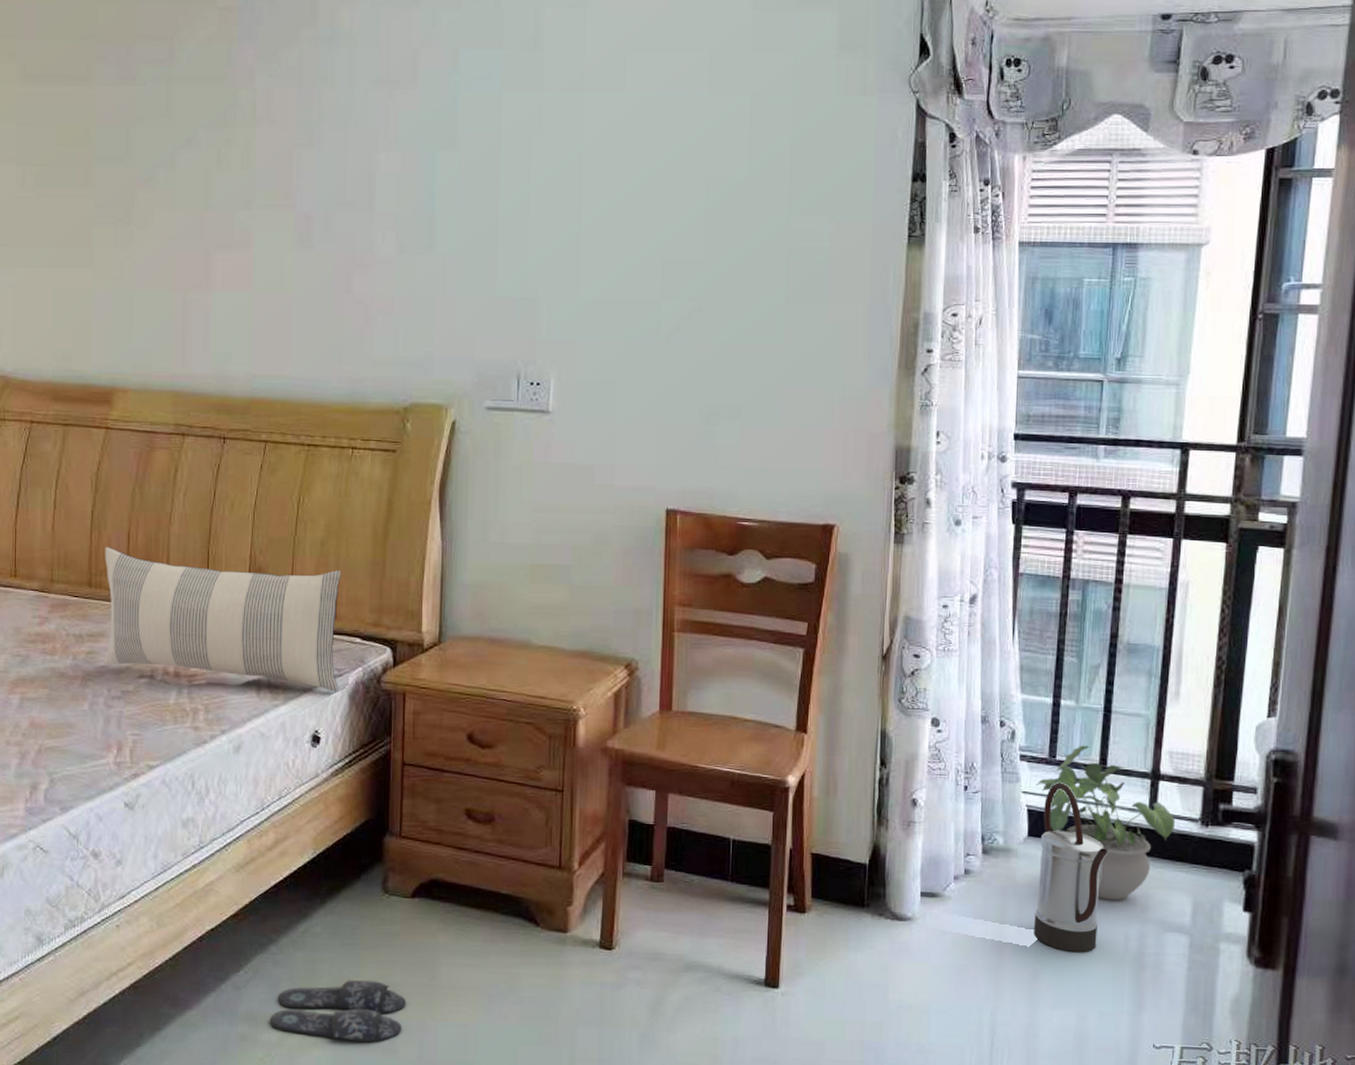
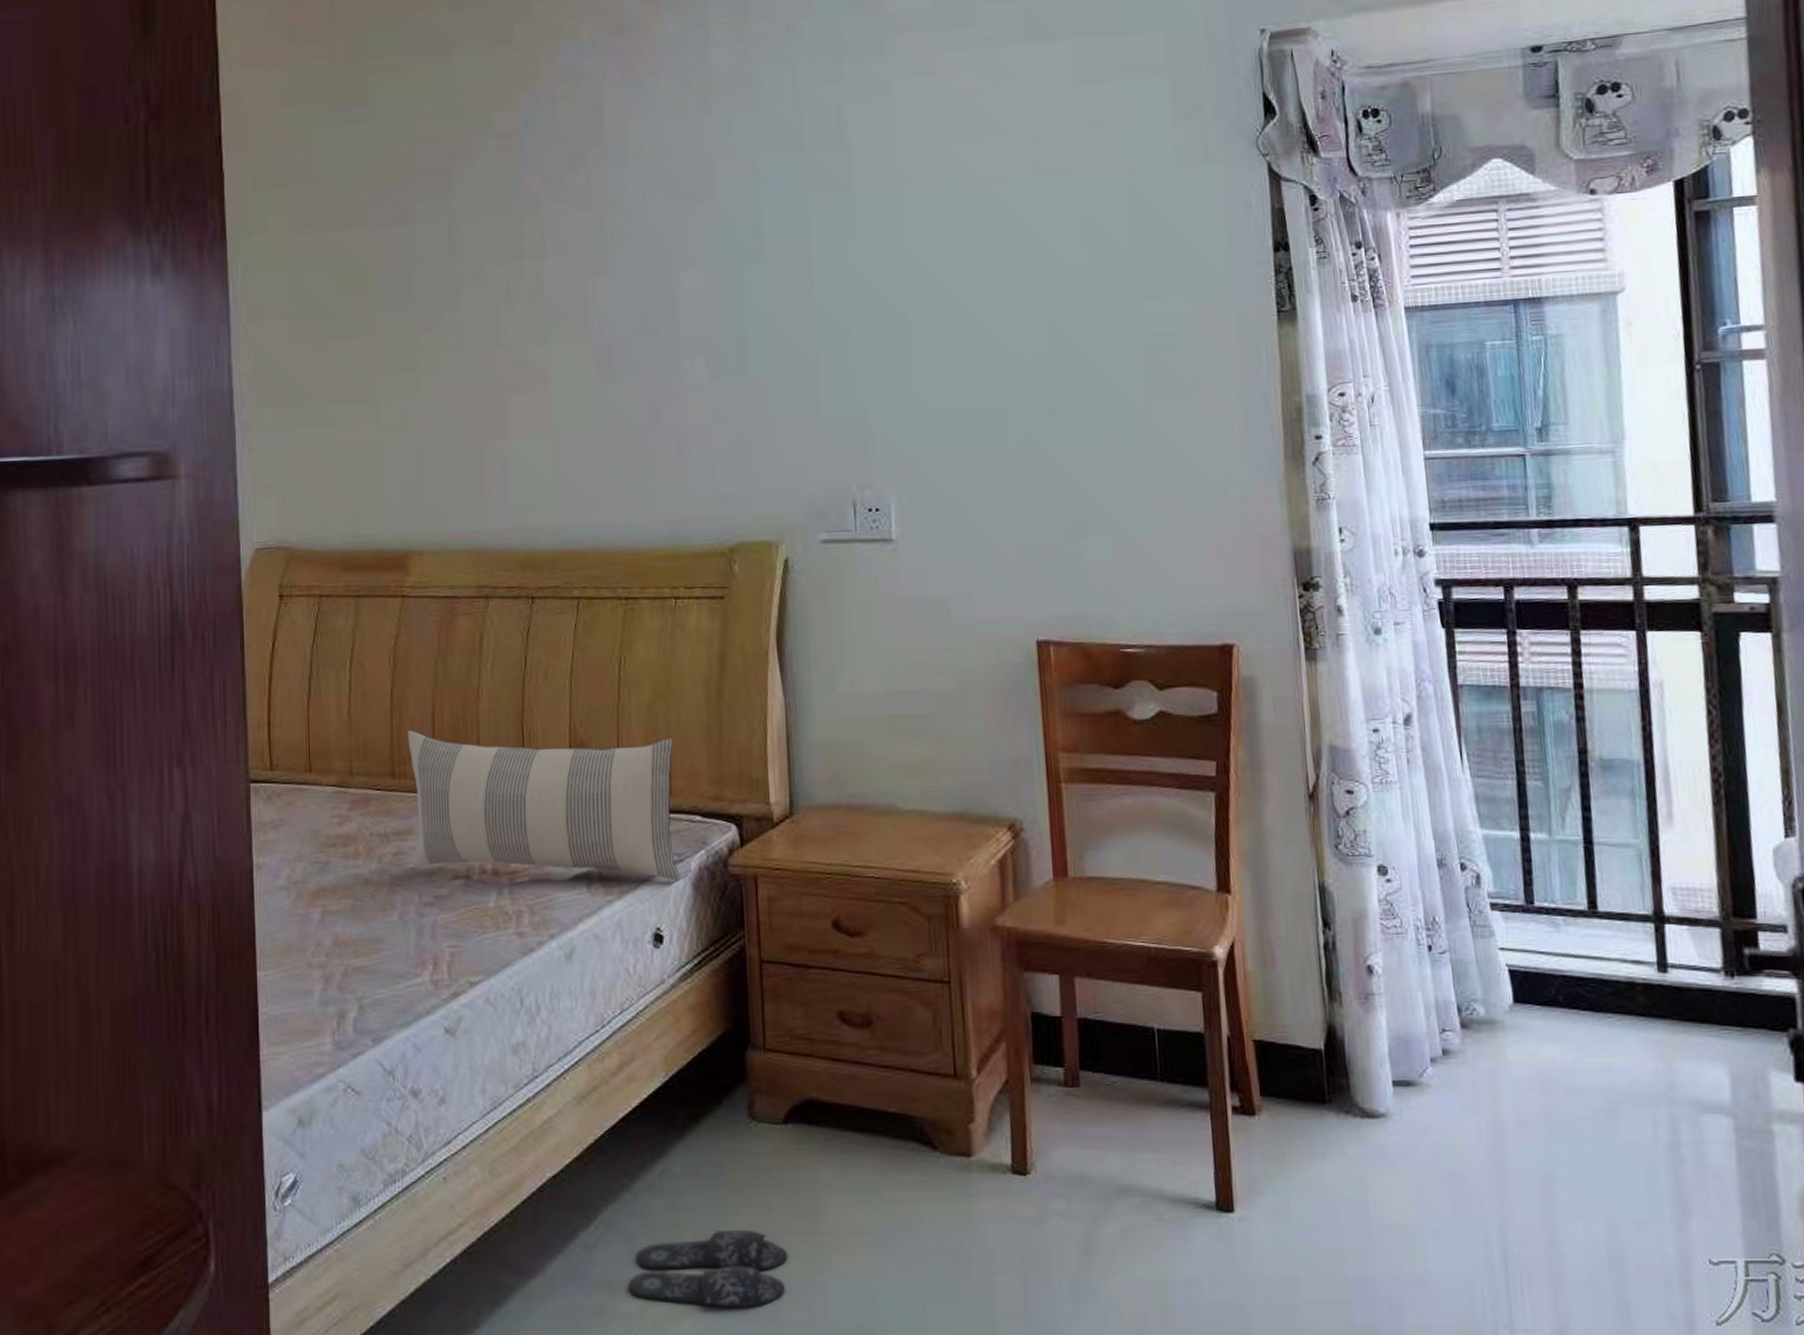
watering can: present [1034,782,1108,953] -> none [1528,934,1619,1147]
potted plant: present [1036,745,1176,901] -> none [1514,886,1693,1078]

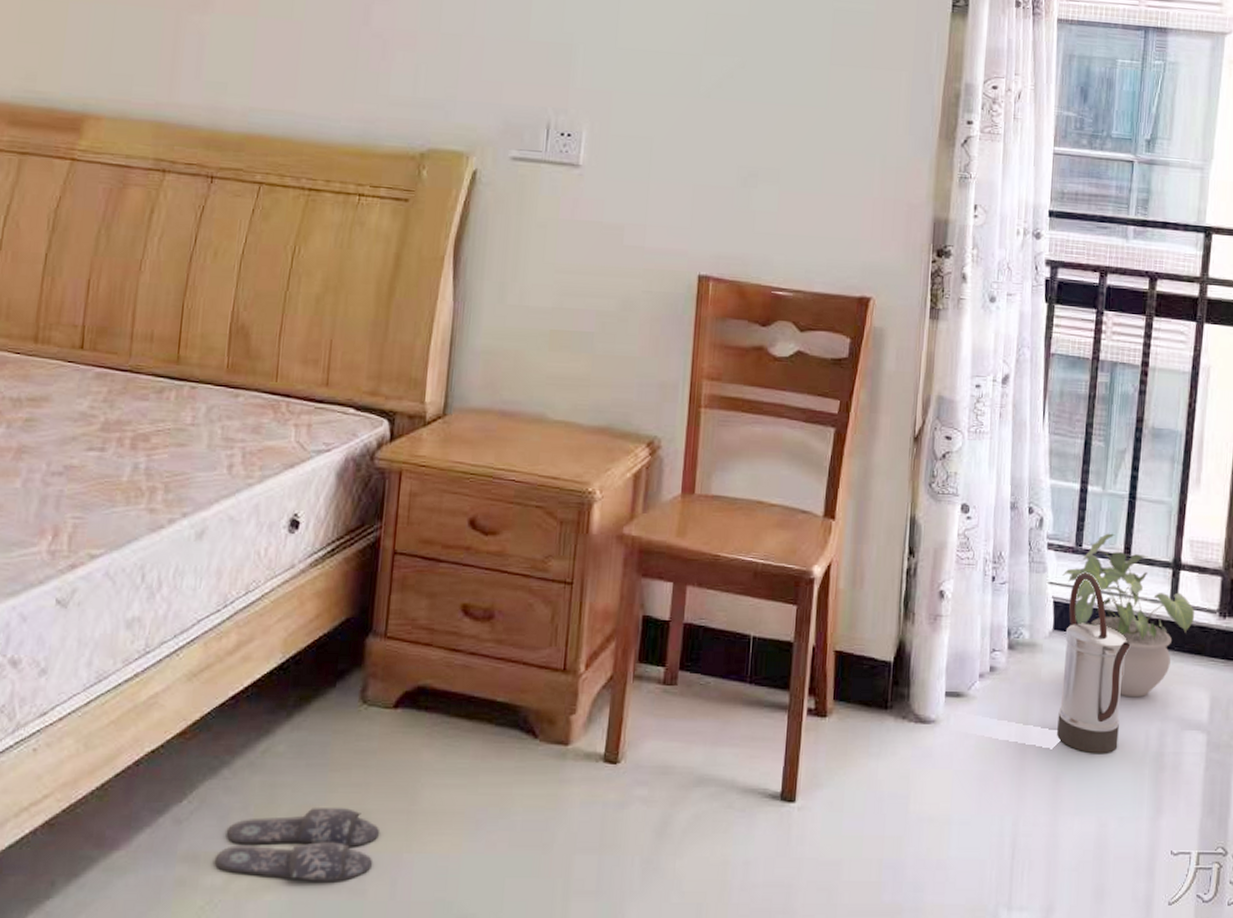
pillow: present [407,730,680,881] -> none [44,296,337,470]
potted plant: none [1514,886,1693,1078] -> present [1062,533,1195,698]
watering can: none [1528,934,1619,1147] -> present [1057,572,1131,754]

